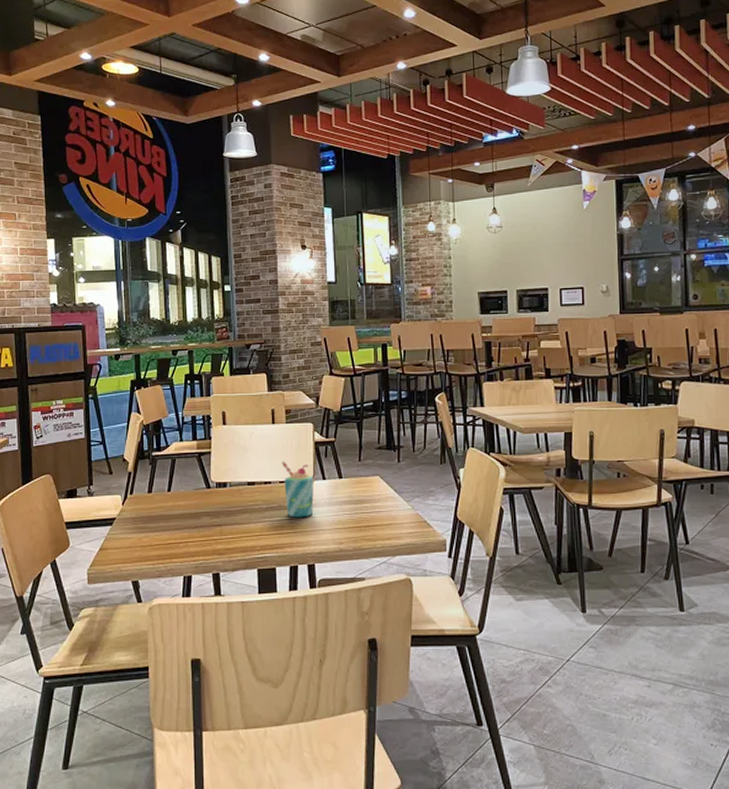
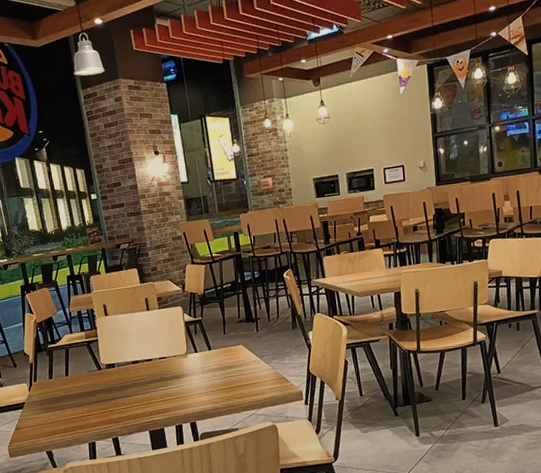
milkshake: present [281,461,314,518] -> none [158,341,190,386]

